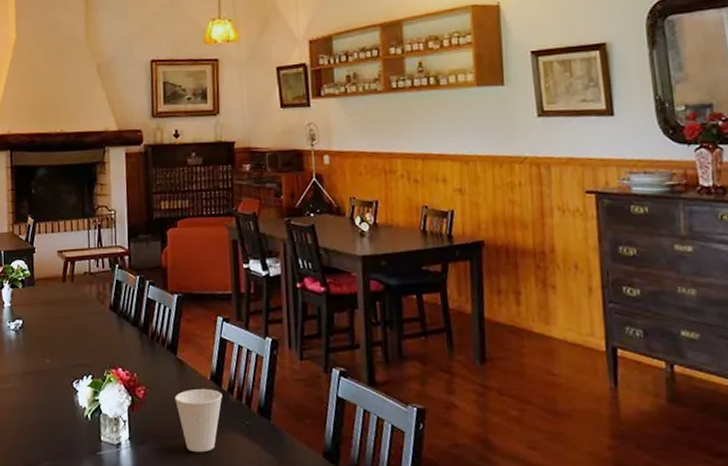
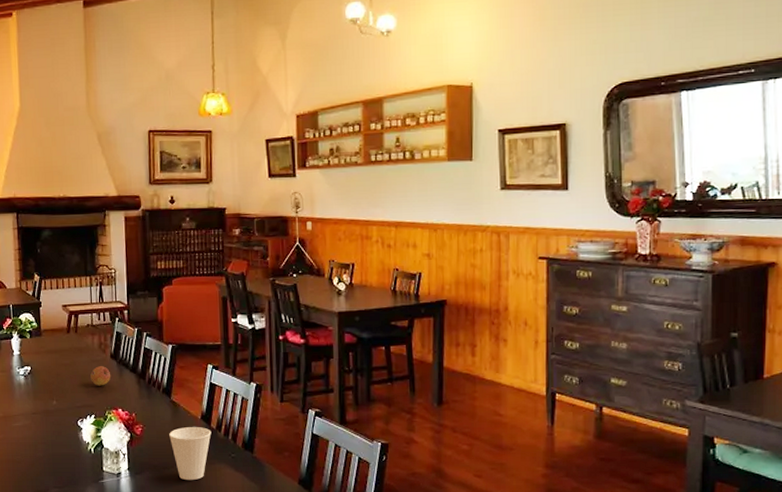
fruit: none [88,319,111,342] -> present [90,366,111,386]

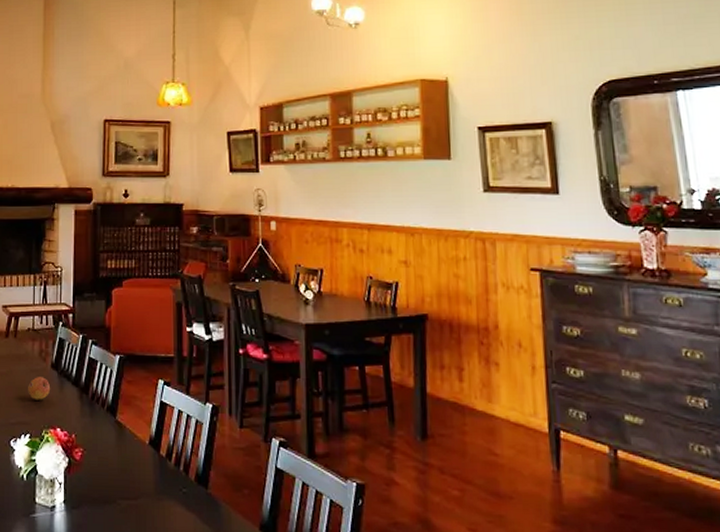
cup: present [169,427,212,481] -> none [112,453,160,520]

